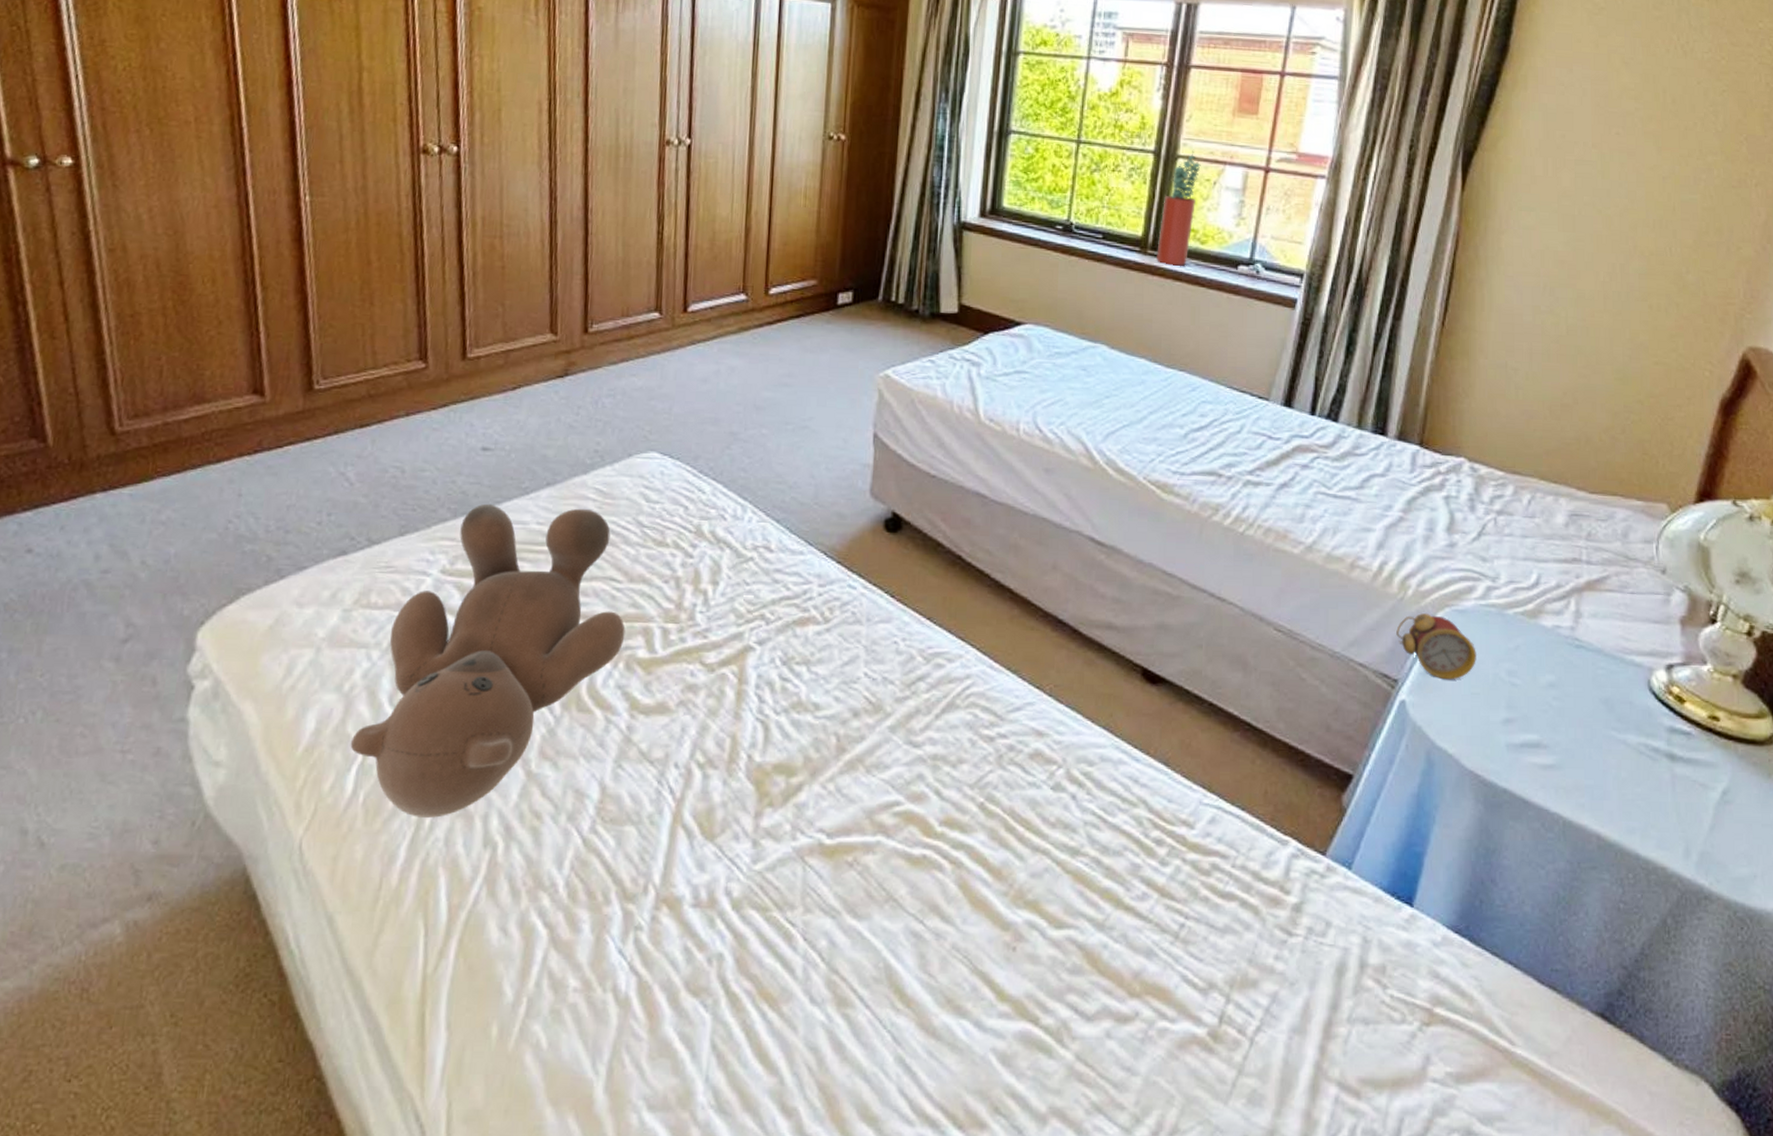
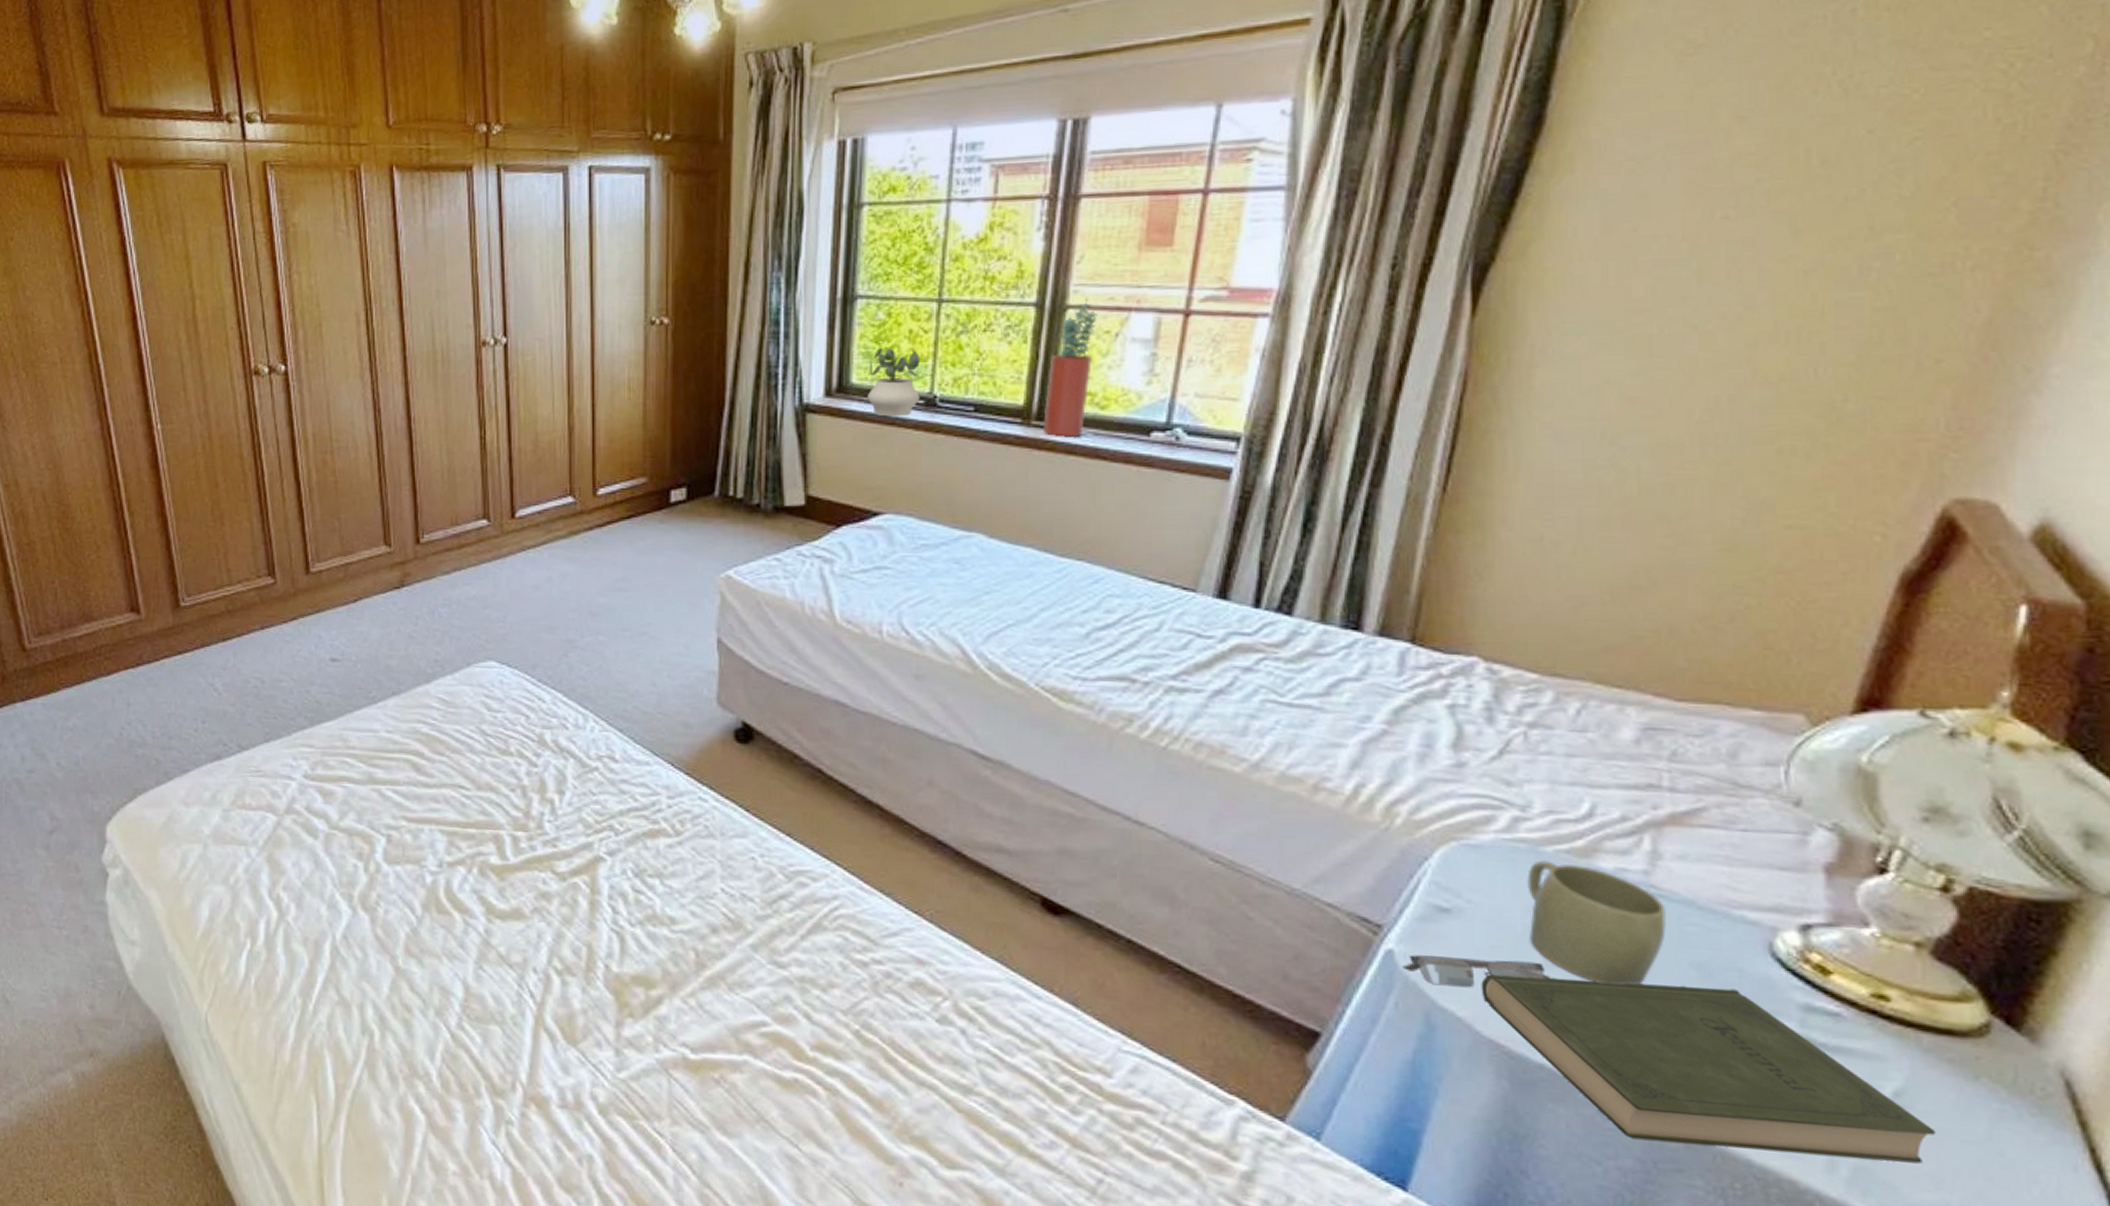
teddy bear: present [350,503,625,818] -> none [239,712,477,1004]
potted plant: none [1015,178,1060,239] -> present [866,347,920,417]
alarm clock: present [1396,612,1476,680] -> none [1379,846,1497,929]
glasses: none [1412,704,1511,729] -> present [1402,955,1550,988]
book: none [1465,716,1748,846] -> present [1481,974,1936,1164]
mug: none [1496,621,1585,719] -> present [1527,860,1666,985]

